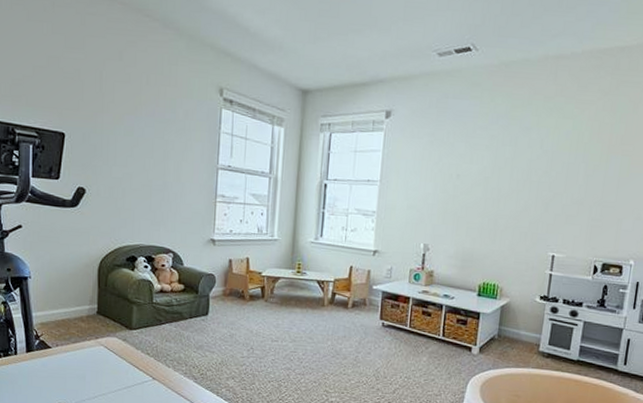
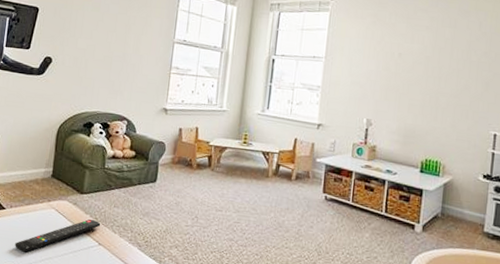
remote control: none [65,354,154,390] -> present [15,219,101,252]

